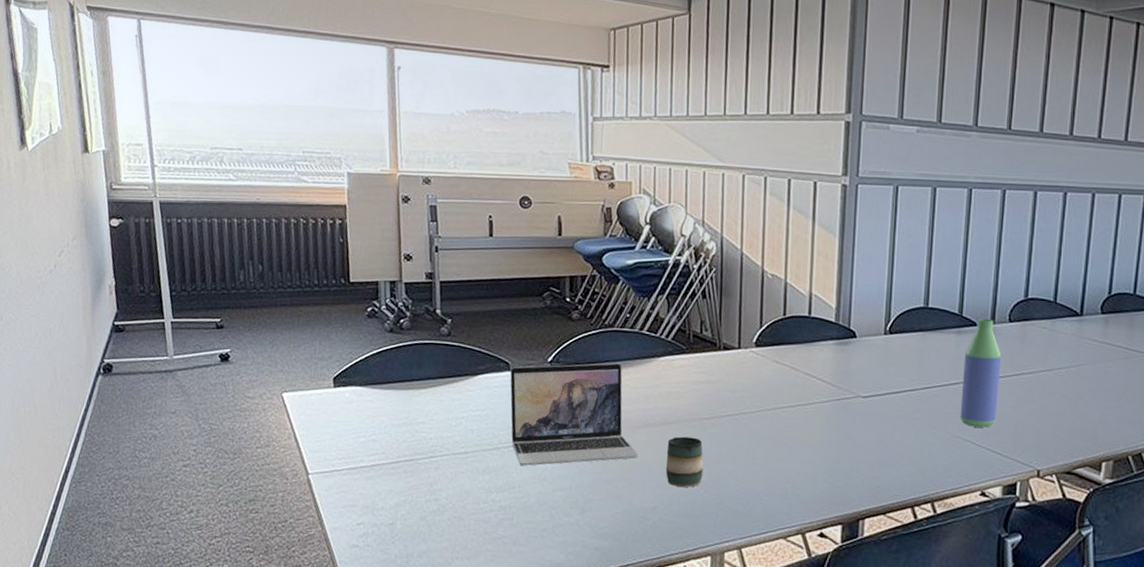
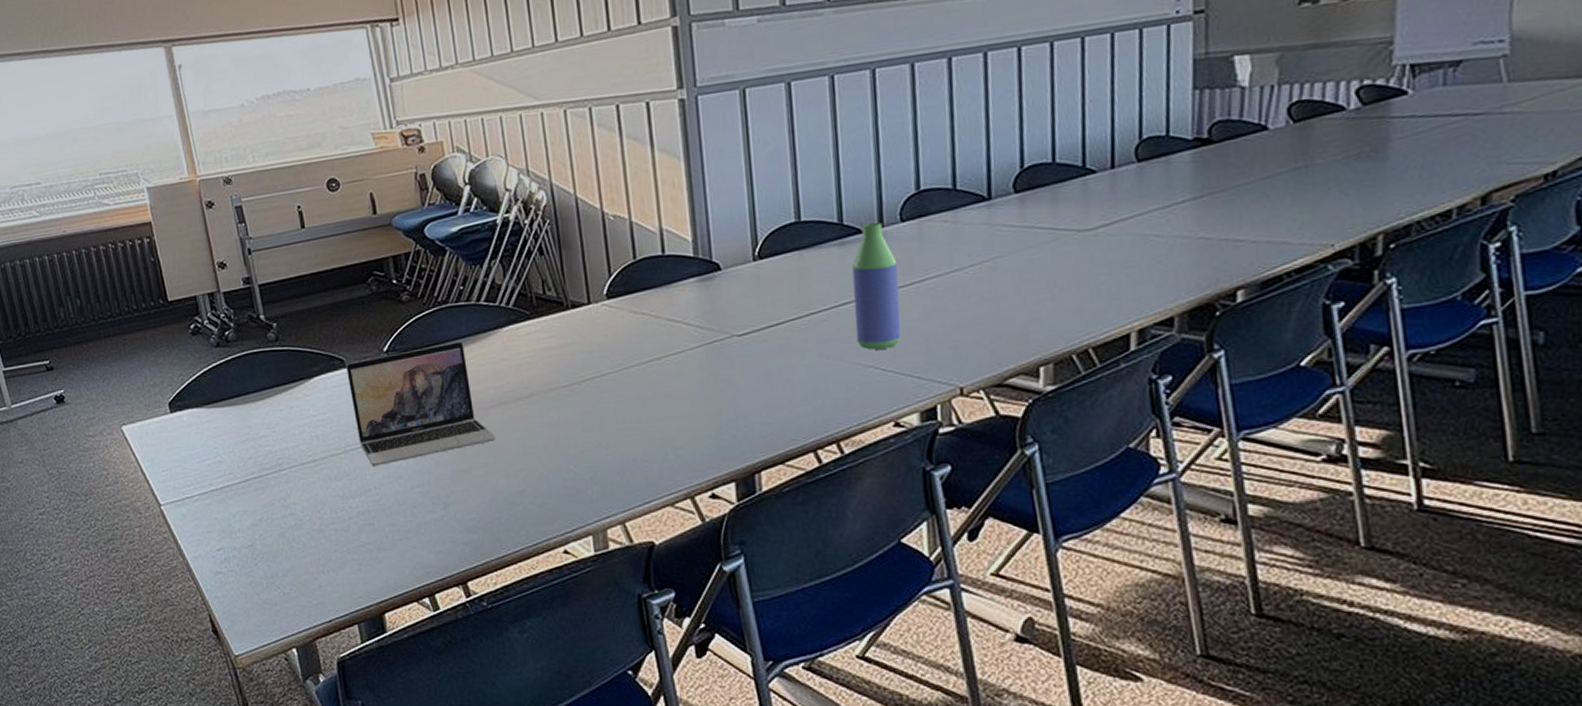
mug: present [665,436,704,488] -> none [525,409,570,466]

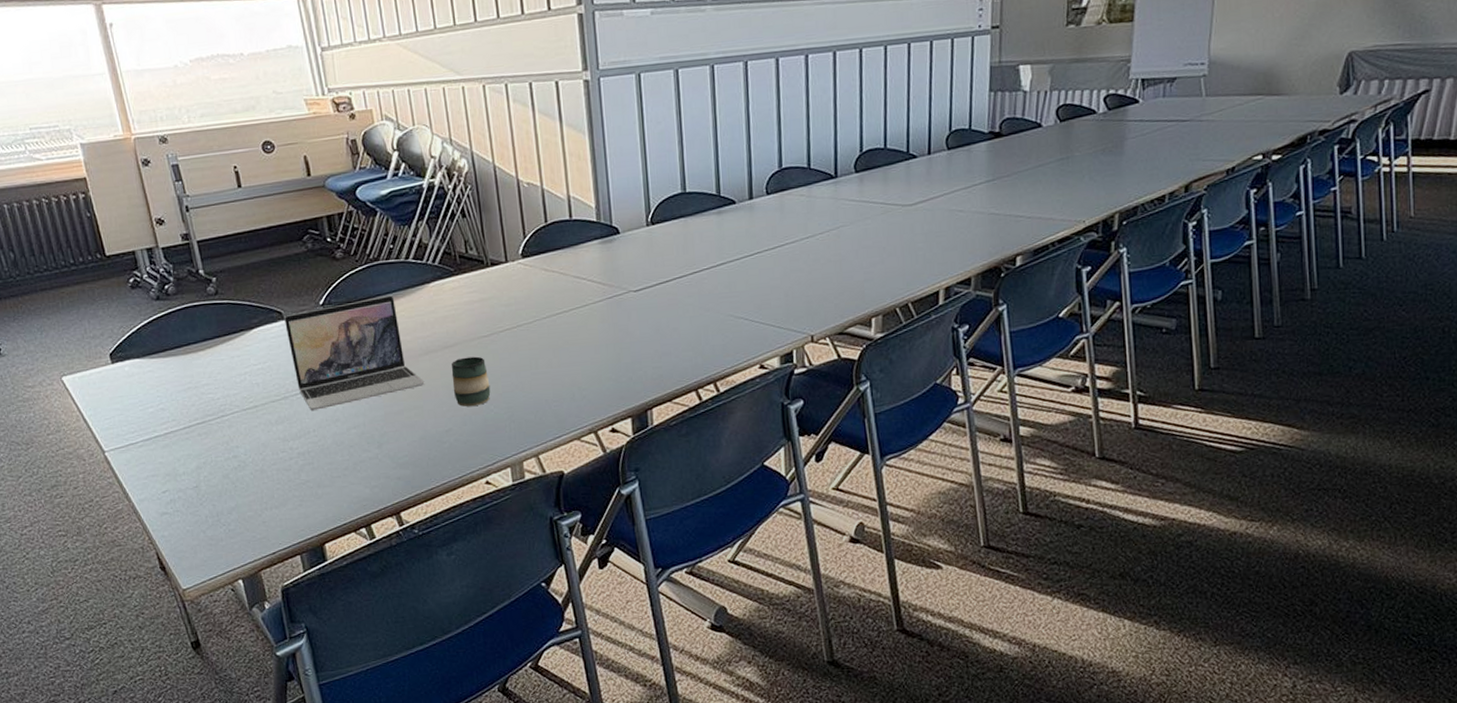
mug: none [525,409,570,466] -> present [451,356,491,407]
bottle: present [852,223,901,350] -> none [727,195,766,304]

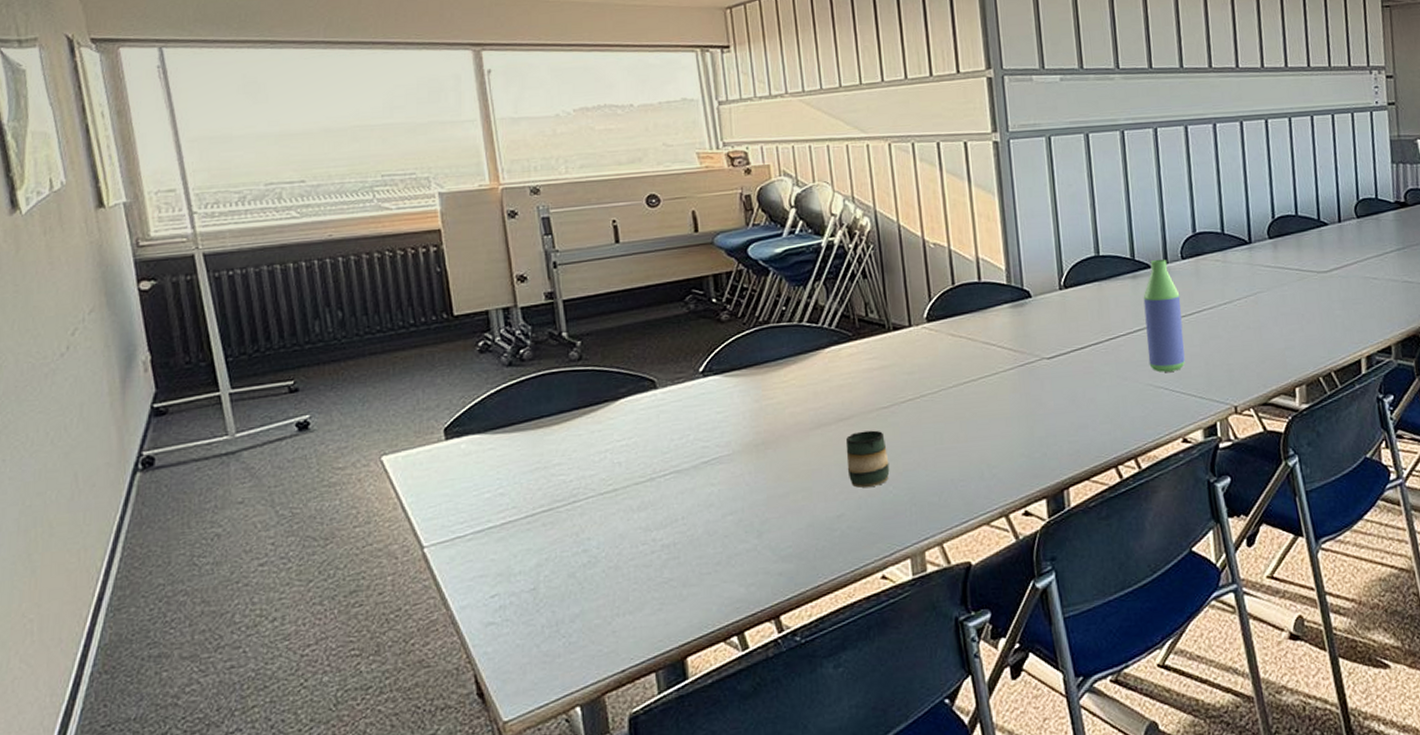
laptop: present [284,295,425,410] -> none [657,362,815,494]
bottle: none [727,195,766,304] -> present [1143,260,1185,372]

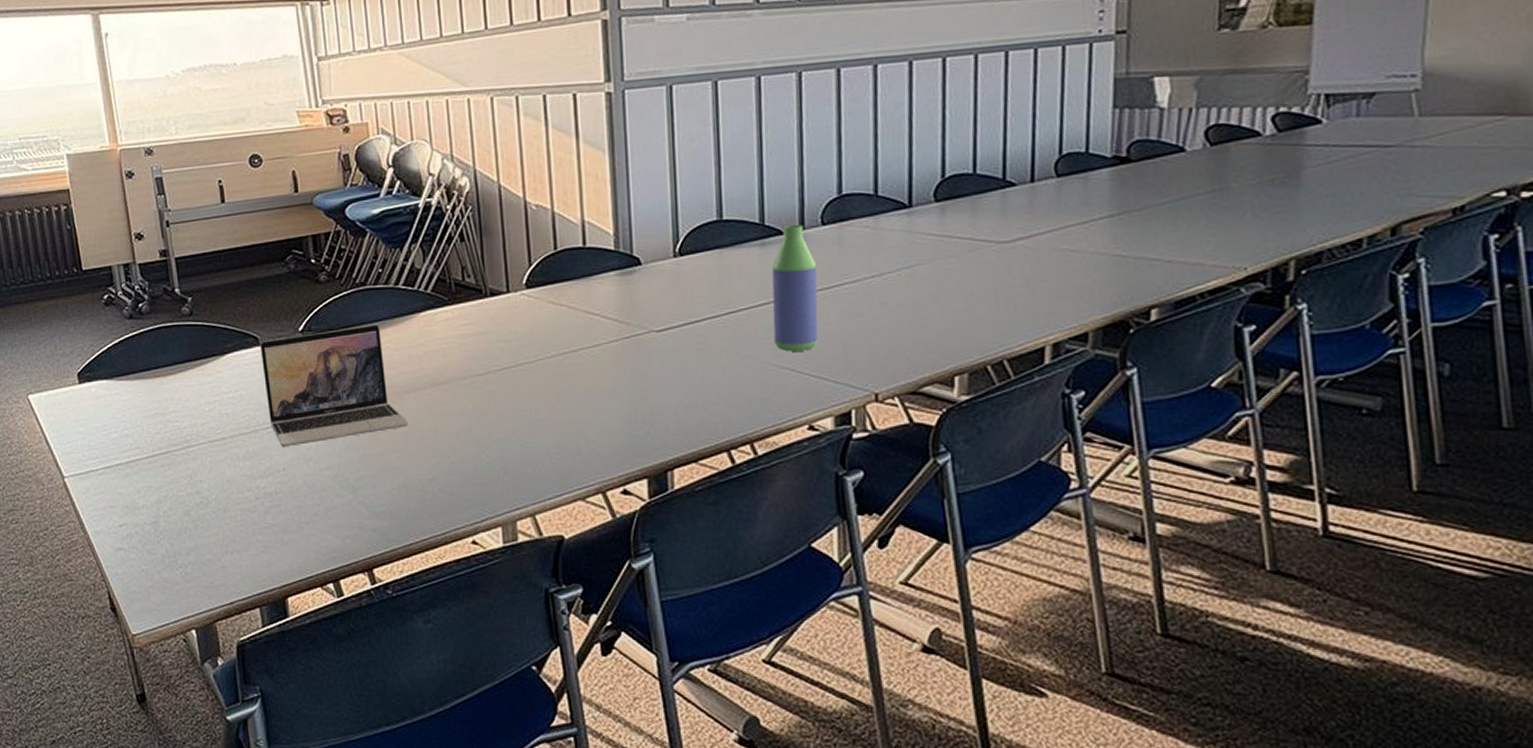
laptop: none [657,362,815,494] -> present [260,324,409,447]
mug: present [845,430,890,488] -> none [439,397,483,454]

